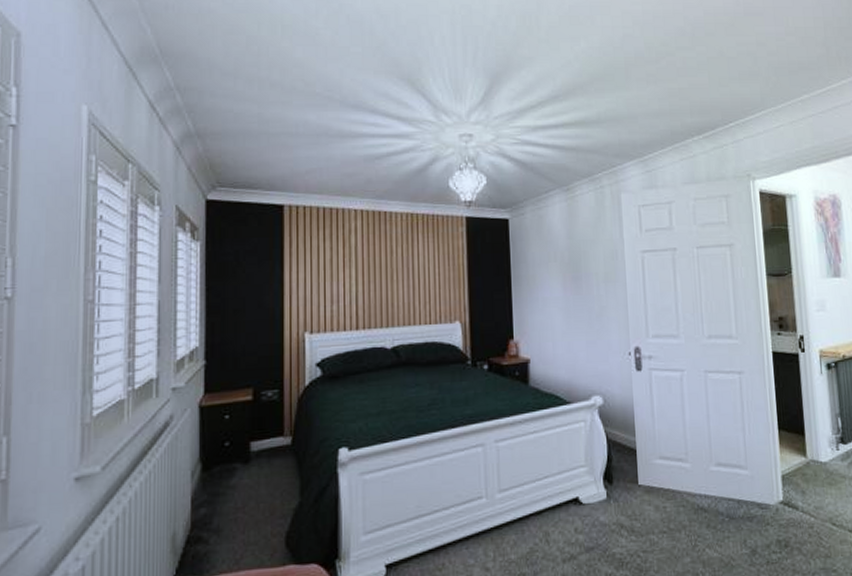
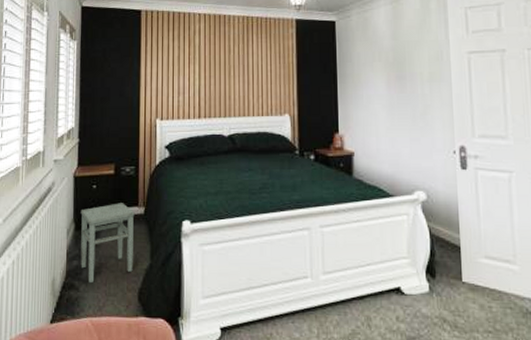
stool: none [209,433,280,534] -> present [80,203,135,284]

